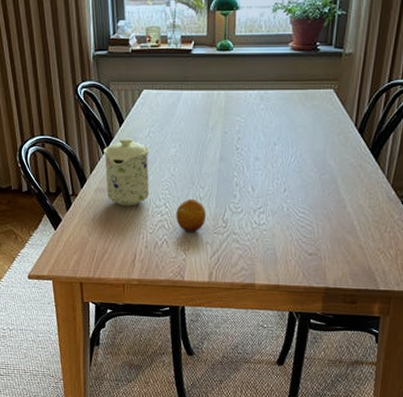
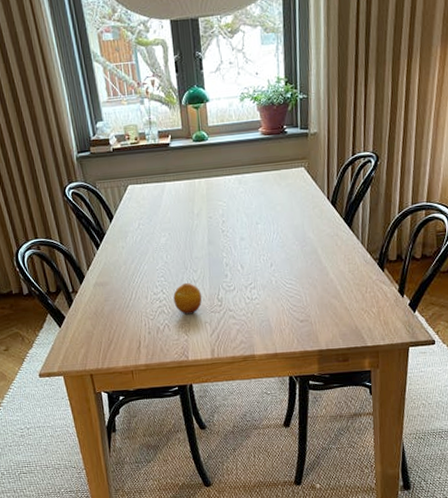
mug: present [104,137,150,206] -> none [97,232,146,297]

